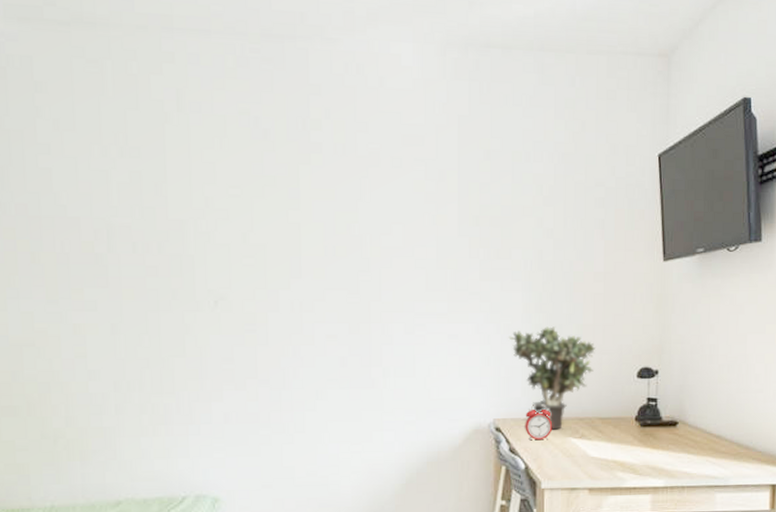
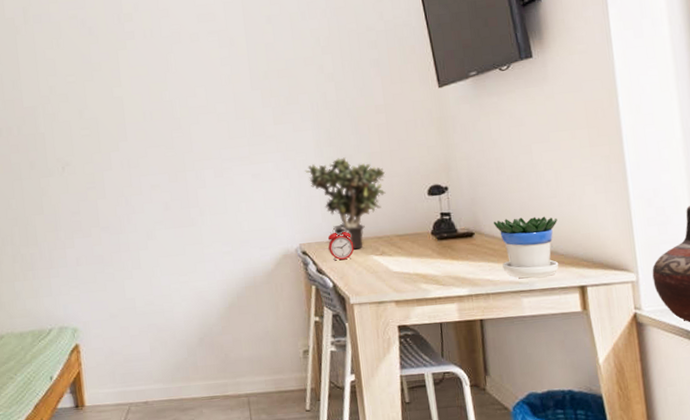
flowerpot: none [698,410,760,474] -> present [493,216,559,279]

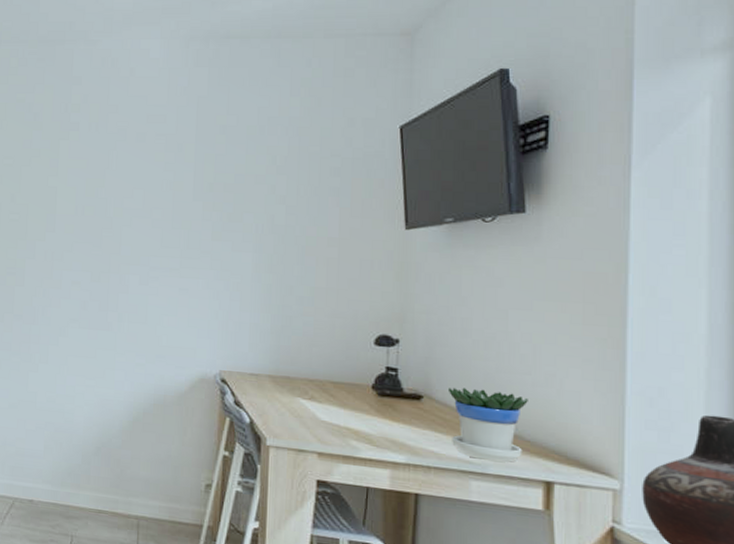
potted plant: present [304,157,386,250] -> none [237,287,328,389]
alarm clock: present [327,226,355,261] -> none [251,360,280,398]

